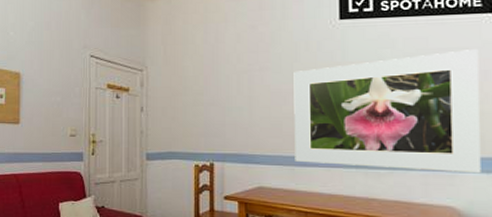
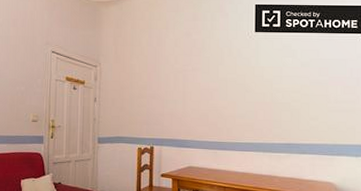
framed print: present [293,49,481,174] -> none [217,61,354,157]

